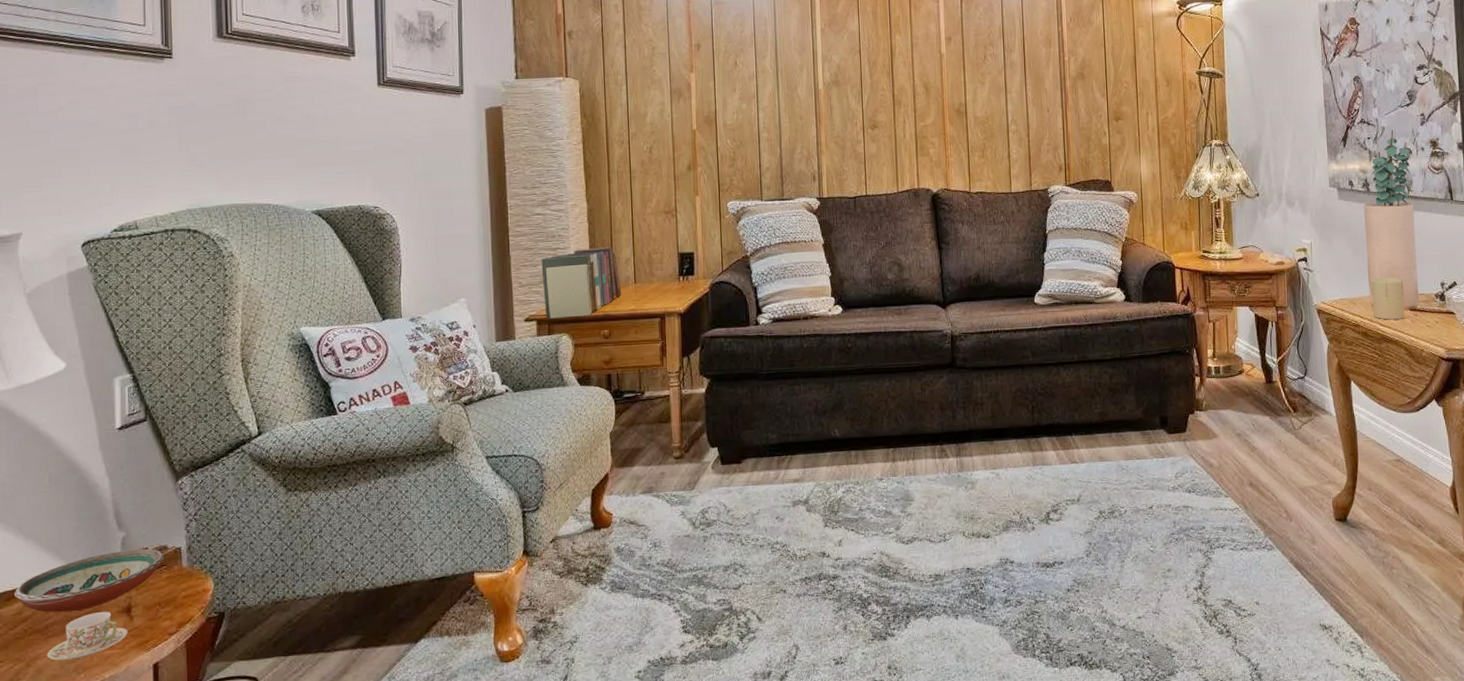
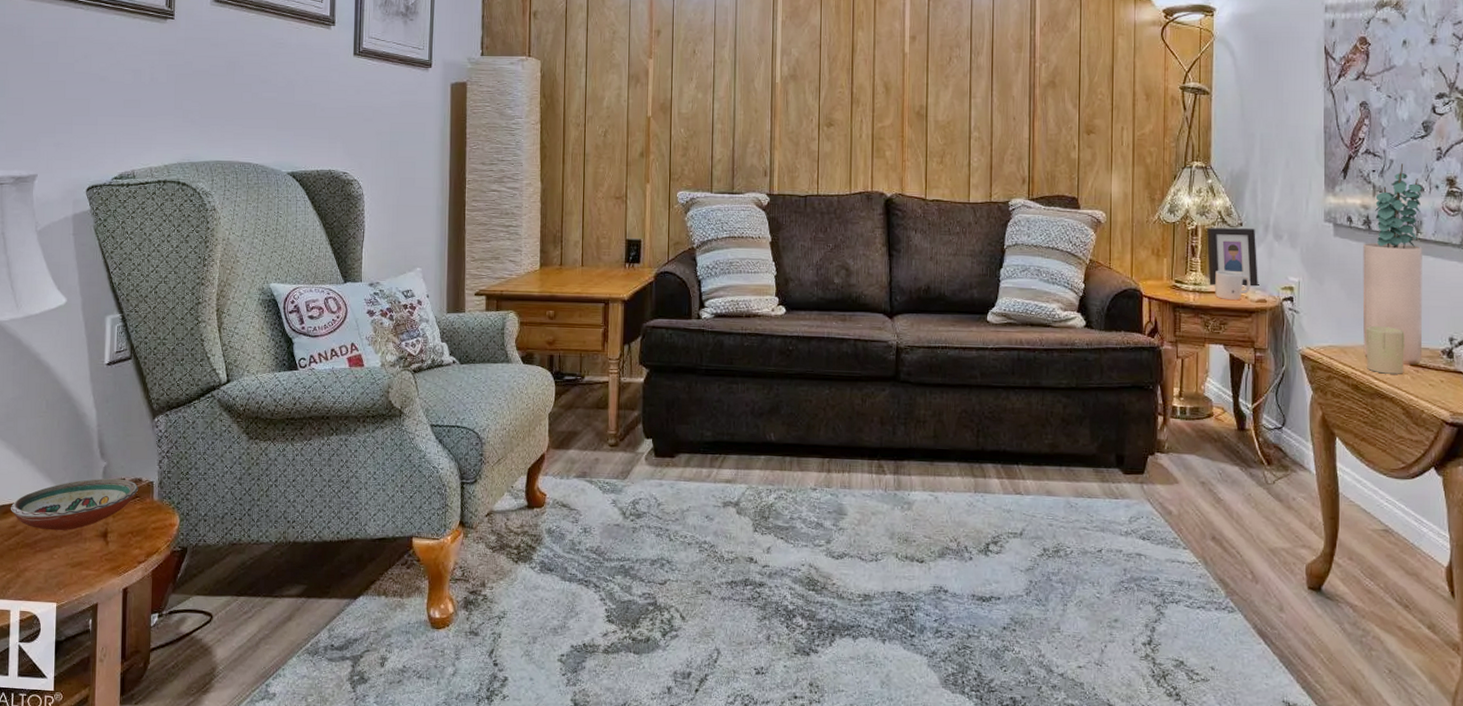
teacup: present [47,612,129,661] -> none [34,534,104,576]
books: present [541,247,622,319] -> none [494,228,569,296]
picture frame: none [1228,198,1276,253] -> present [1207,228,1258,287]
mug: none [1238,237,1269,265] -> present [1215,270,1251,301]

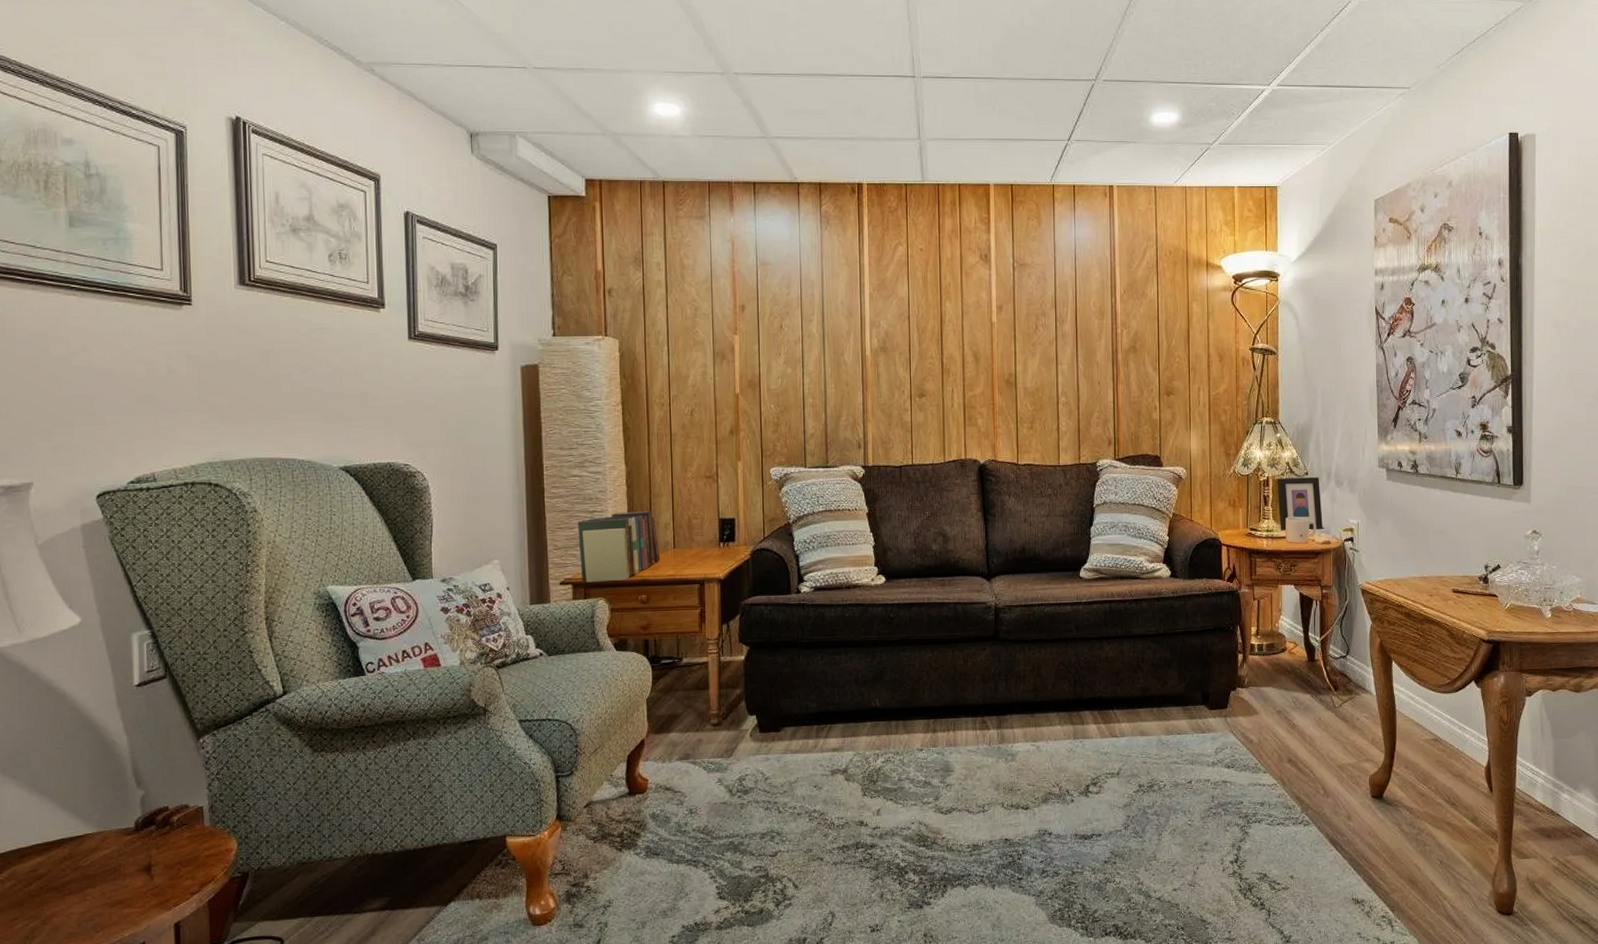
decorative bowl: present [11,478,139,531] -> none [29,807,186,871]
books: none [494,228,569,296] -> present [577,511,660,583]
vase: present [1362,163,1423,365] -> none [1412,412,1463,592]
candle: present [1366,326,1405,374] -> none [1416,559,1448,601]

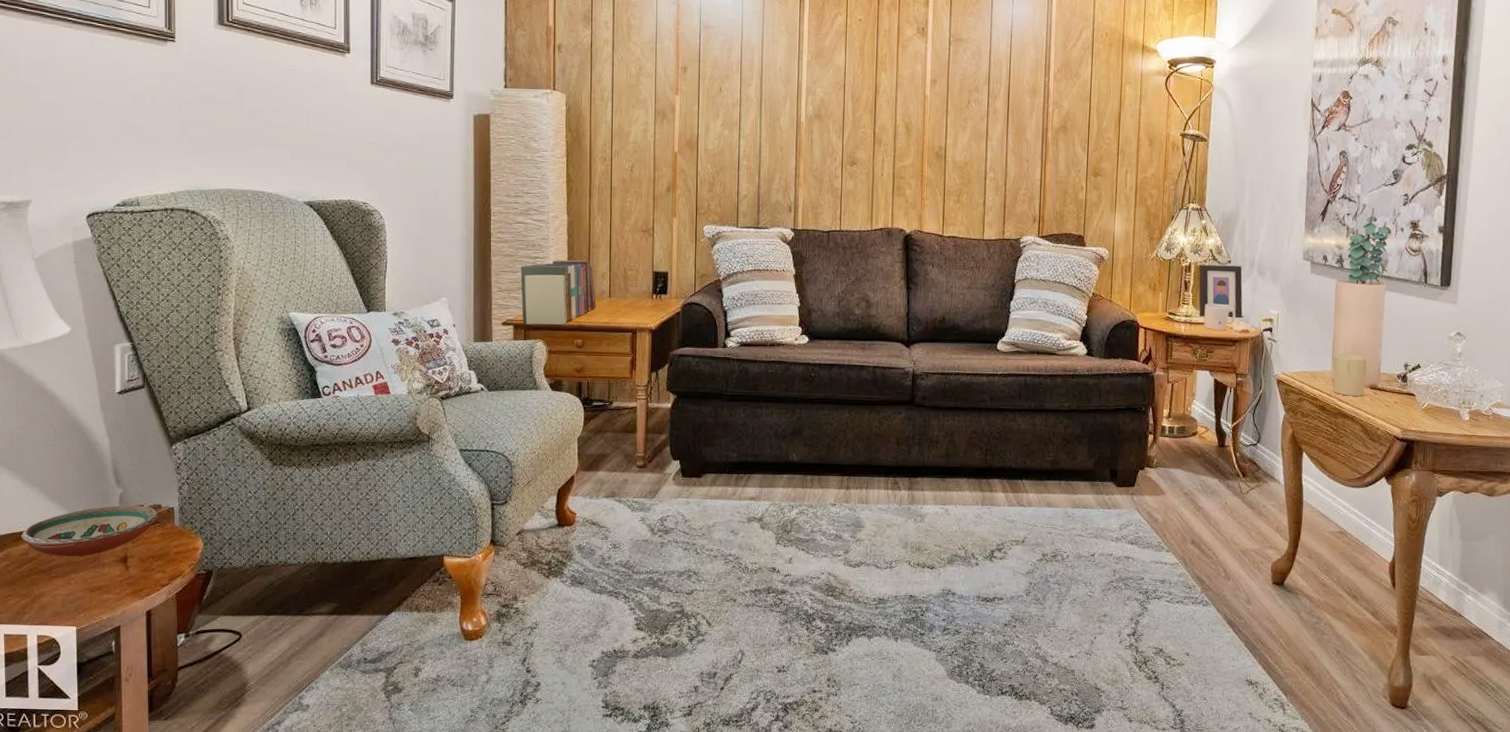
decorative bowl: none [29,807,186,871] -> present [22,505,159,557]
vase: none [1412,412,1463,592] -> present [1330,208,1390,388]
candle: none [1416,559,1448,601] -> present [1333,354,1367,396]

